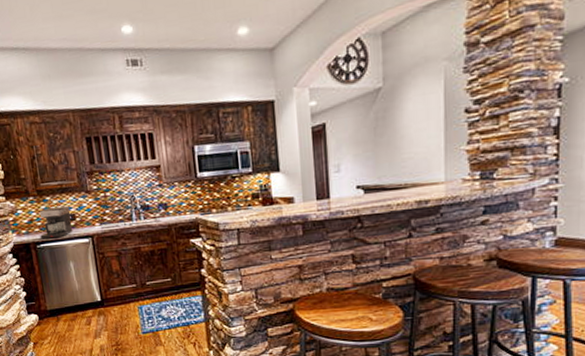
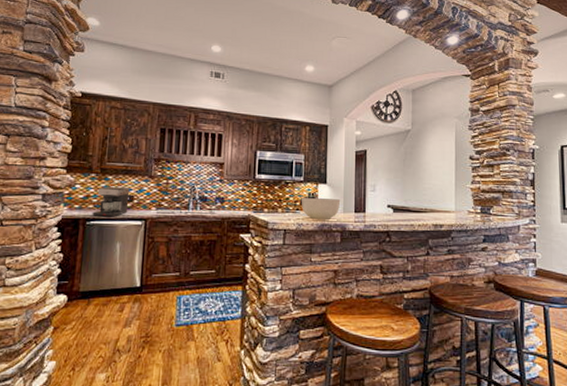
bowl: none [251,187,299,215] -> present [301,198,341,221]

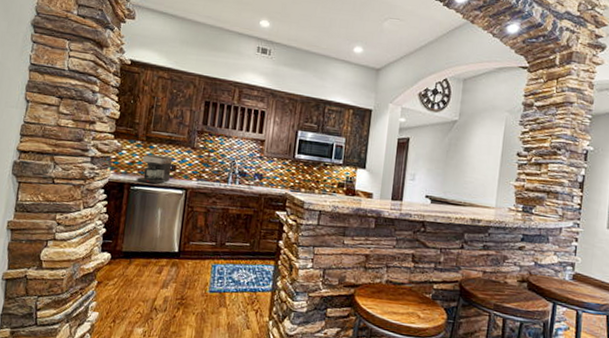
bowl: present [301,198,341,221] -> none [338,181,379,206]

